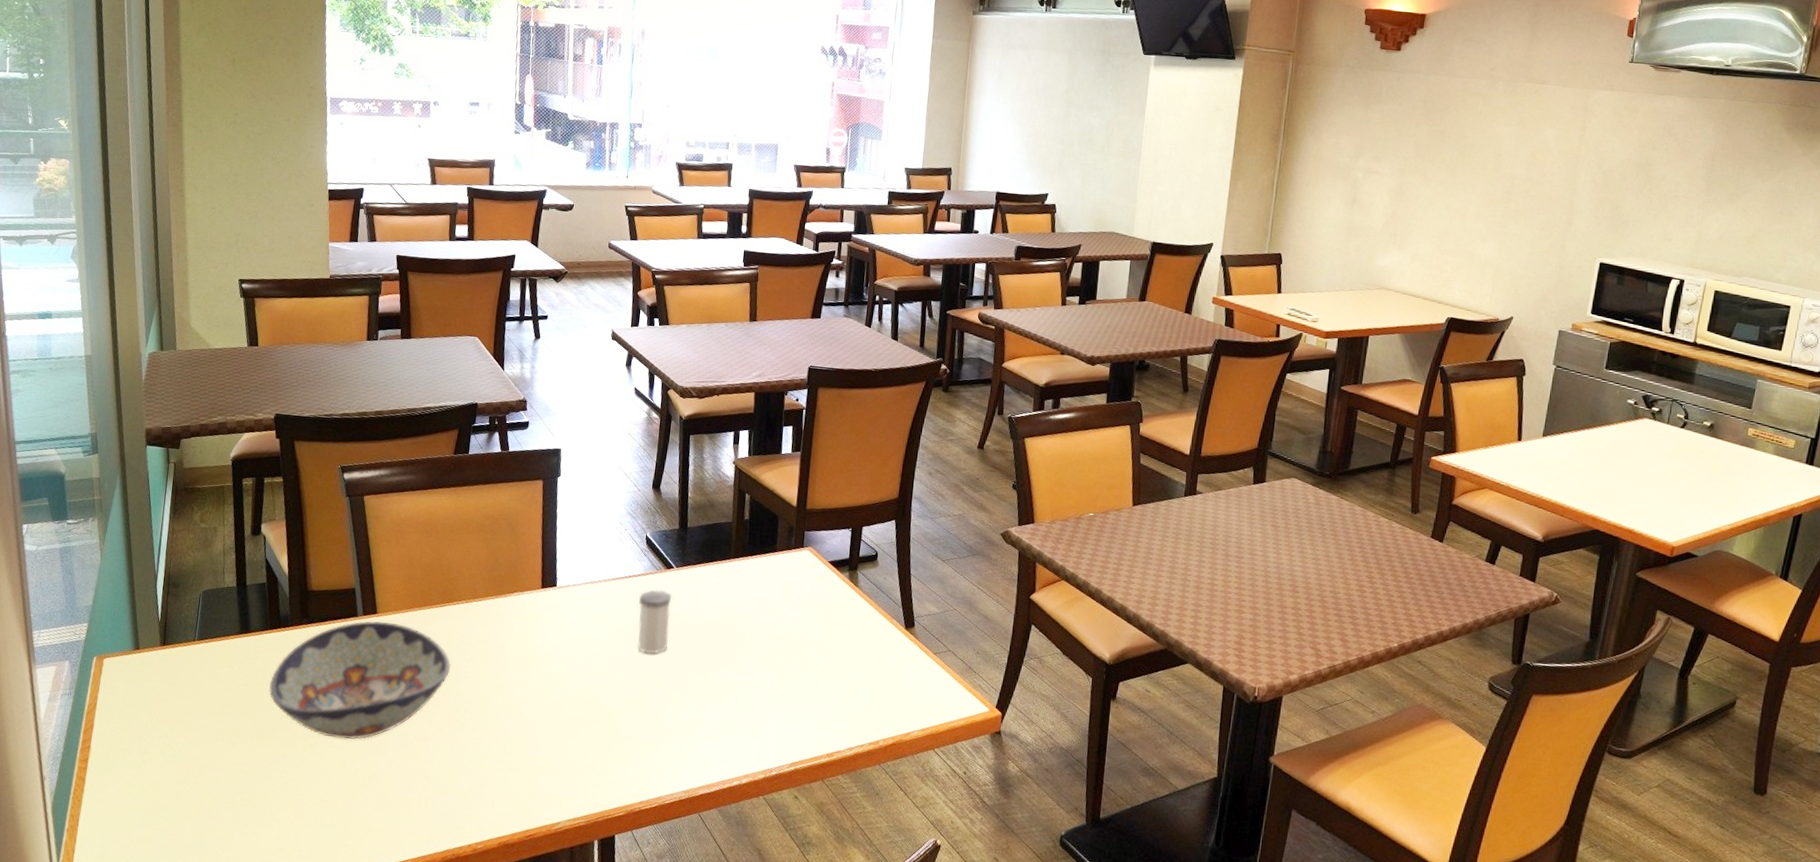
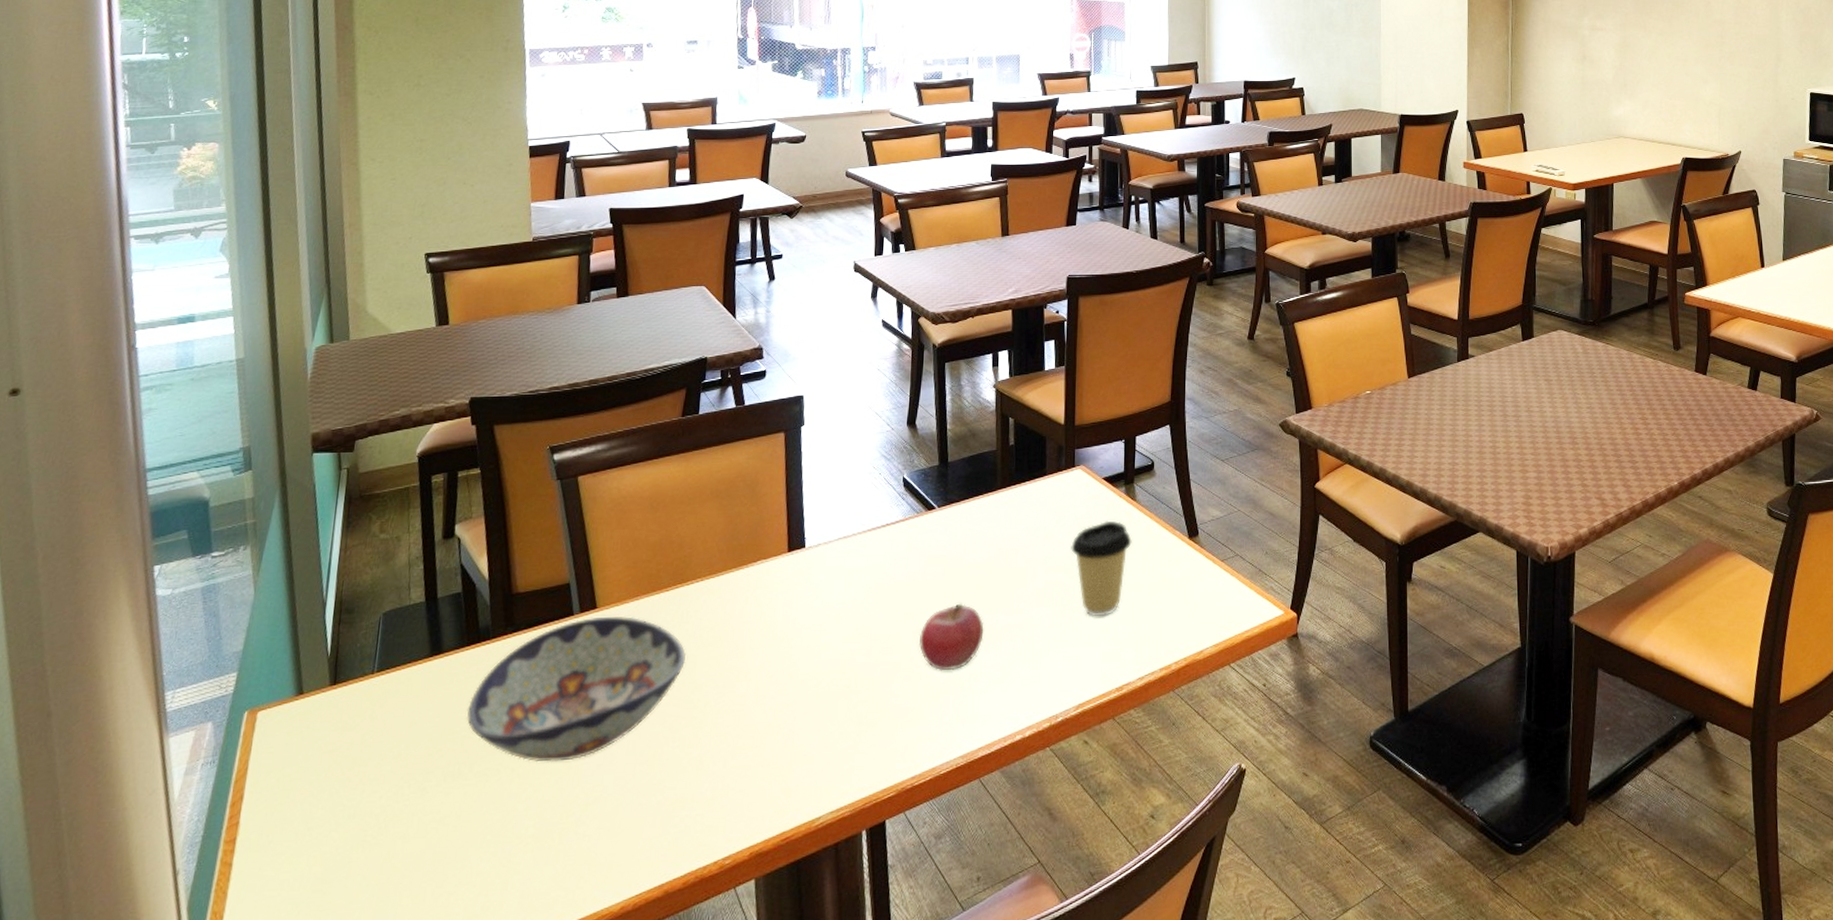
salt shaker: present [637,589,672,655] -> none [898,534,936,608]
fruit: none [652,656,711,715] -> present [918,603,984,671]
coffee cup: none [794,601,852,689] -> present [1071,520,1132,617]

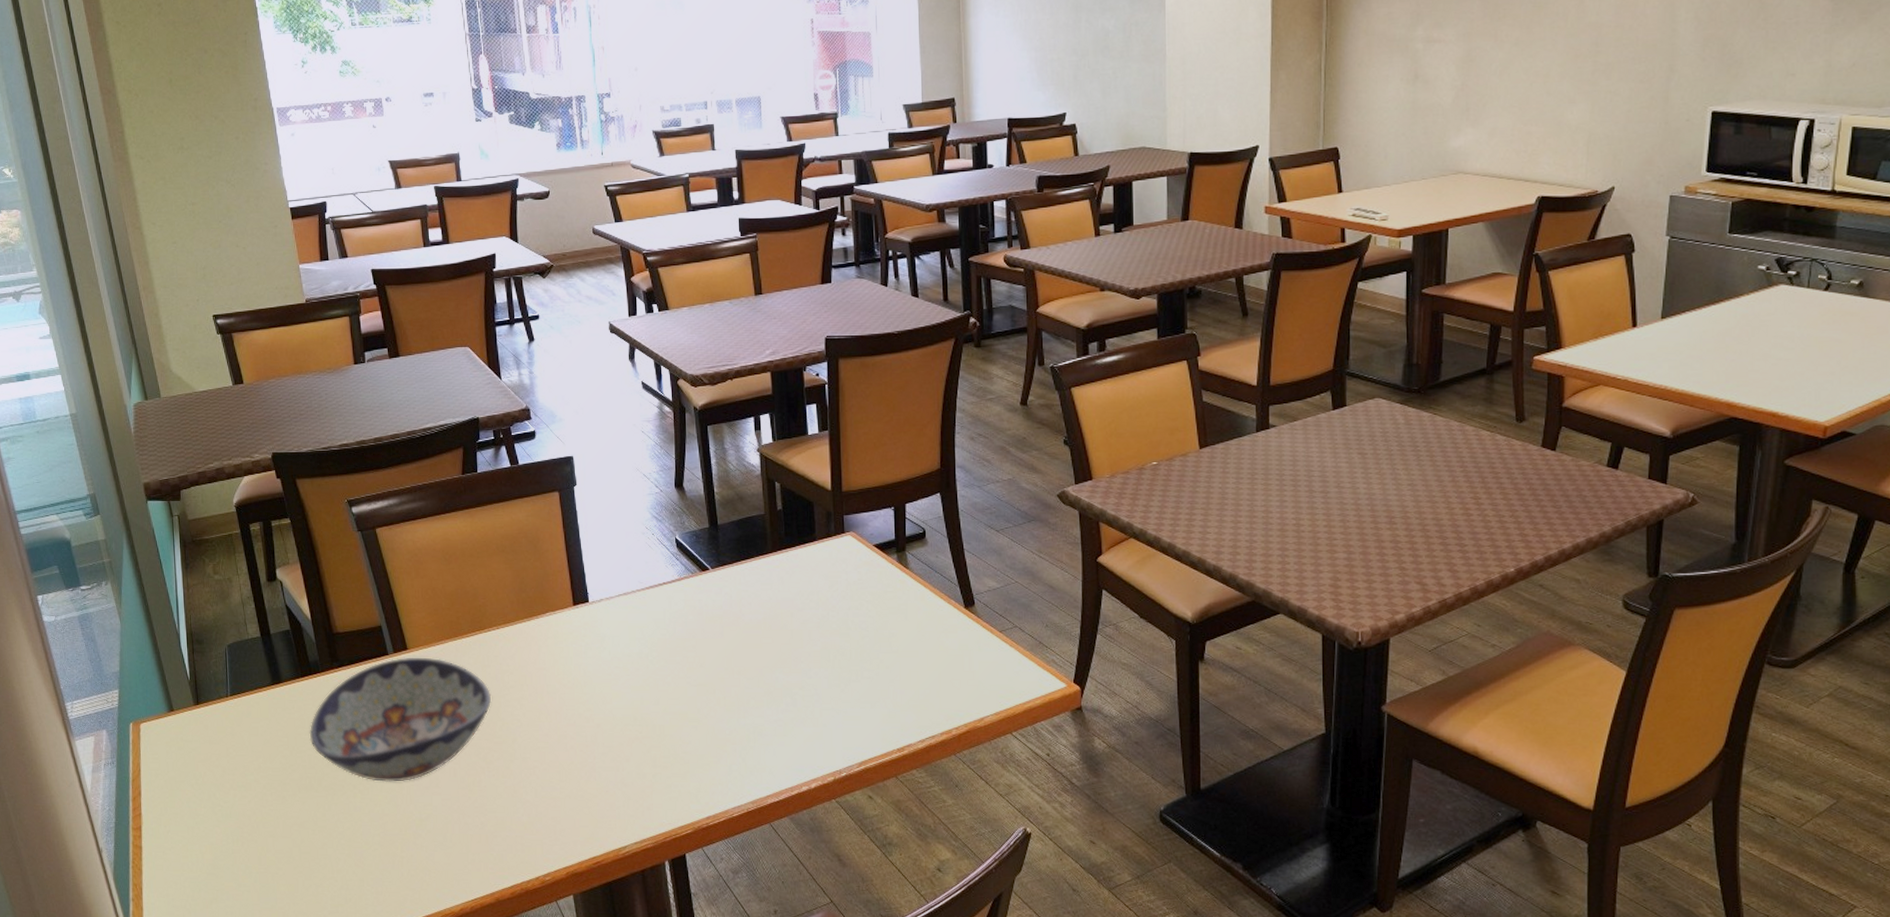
fruit: present [918,603,984,671] -> none [702,661,765,724]
coffee cup: present [1071,520,1132,617] -> none [845,587,906,681]

